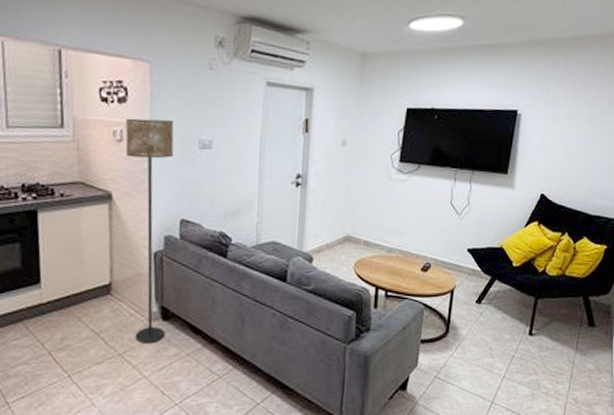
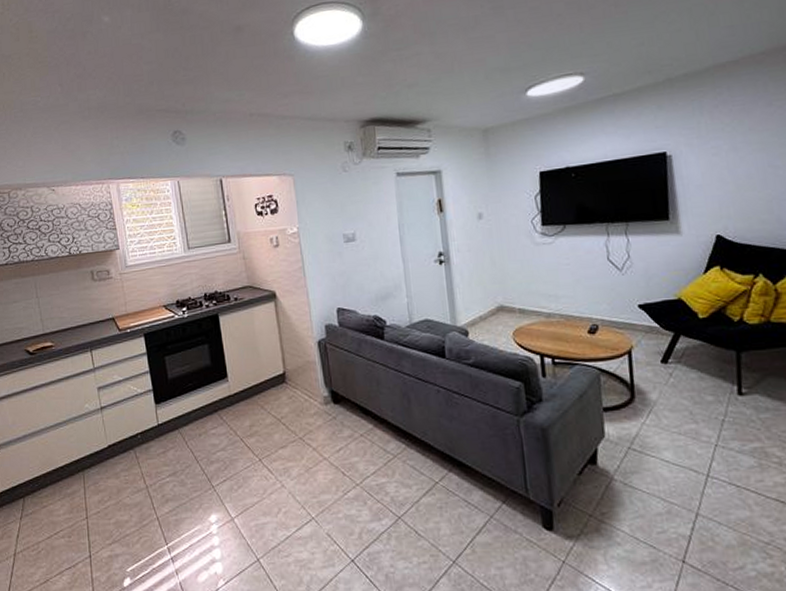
floor lamp: present [125,118,174,344] -> none [279,222,338,427]

